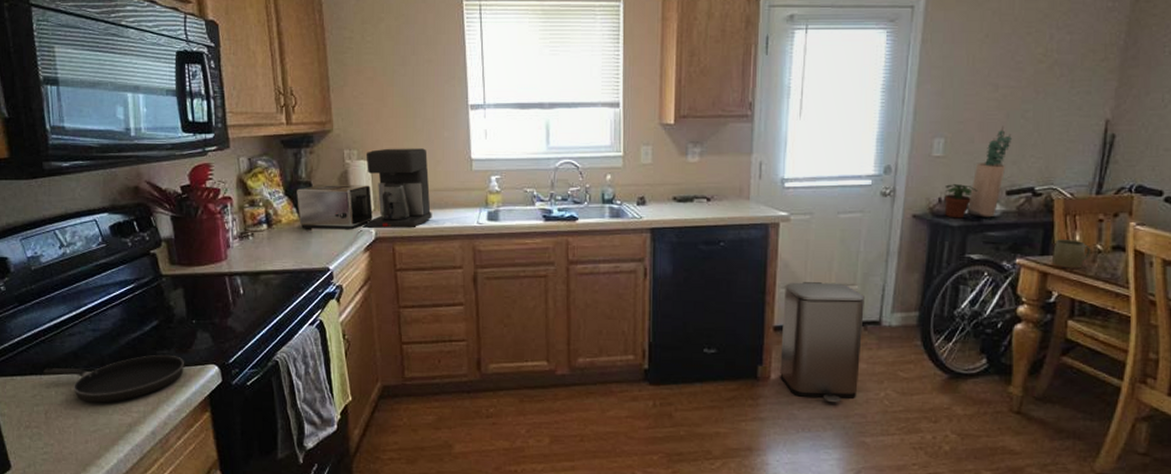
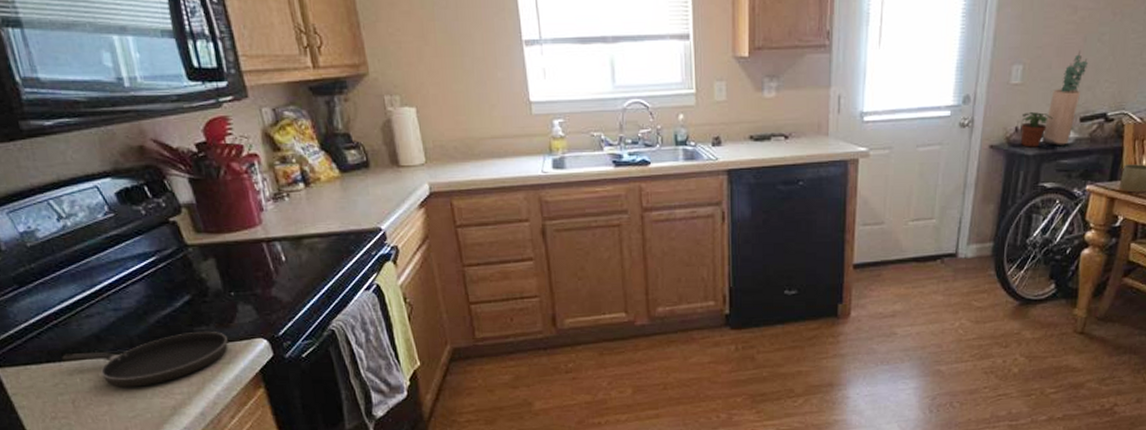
toaster: present [297,185,373,230] -> none [334,135,425,187]
coffee maker: present [366,148,432,229] -> none [410,91,491,183]
pedal bin: present [780,282,864,403] -> none [860,217,942,336]

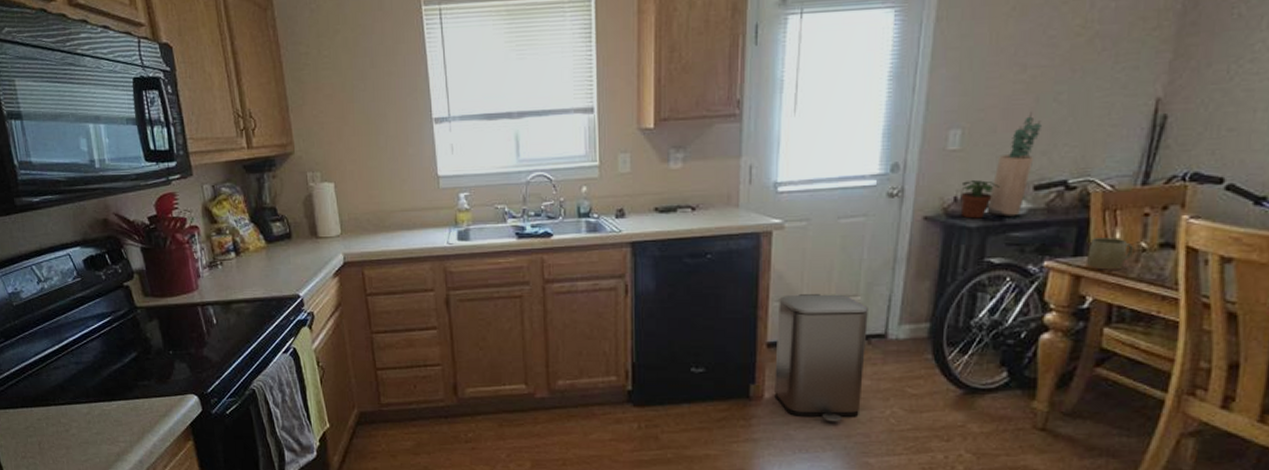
frying pan: present [62,331,228,388] -> none [33,385,165,434]
pedal bin: none [860,217,942,336] -> present [774,294,868,422]

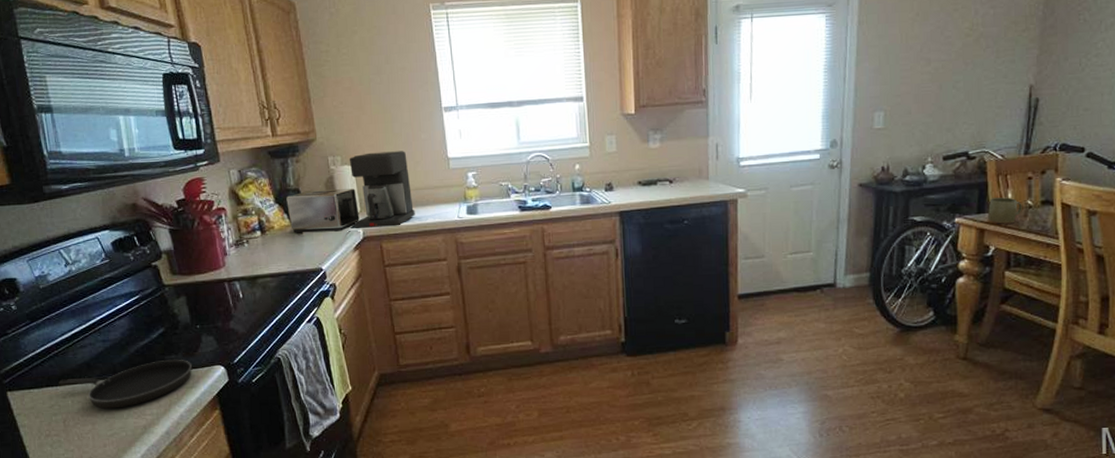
frying pan: none [33,385,165,434] -> present [59,359,192,409]
toaster: none [262,208,340,256] -> present [286,188,360,234]
coffee maker: none [329,167,400,254] -> present [349,151,415,229]
pedal bin: present [774,294,868,422] -> none [745,251,820,361]
potted plant: present [960,180,999,219] -> none [886,153,916,185]
vase: present [987,111,1042,217] -> none [908,96,945,183]

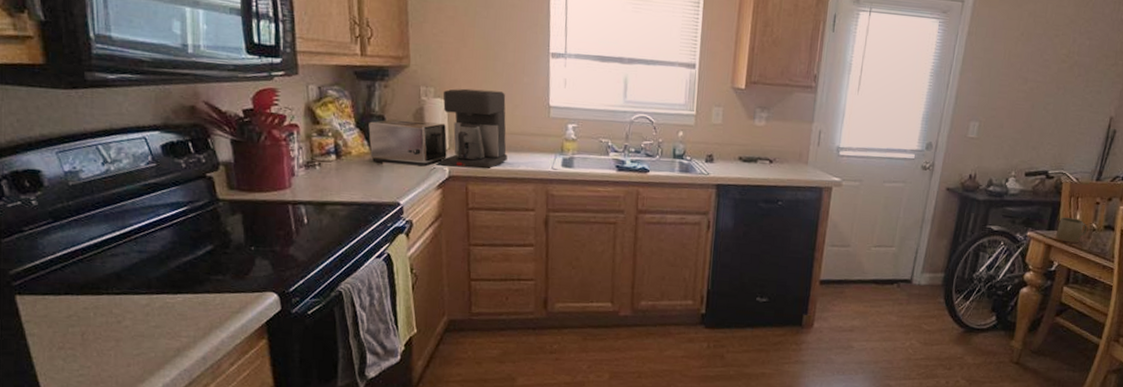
frying pan: present [59,359,192,409] -> none [80,280,240,327]

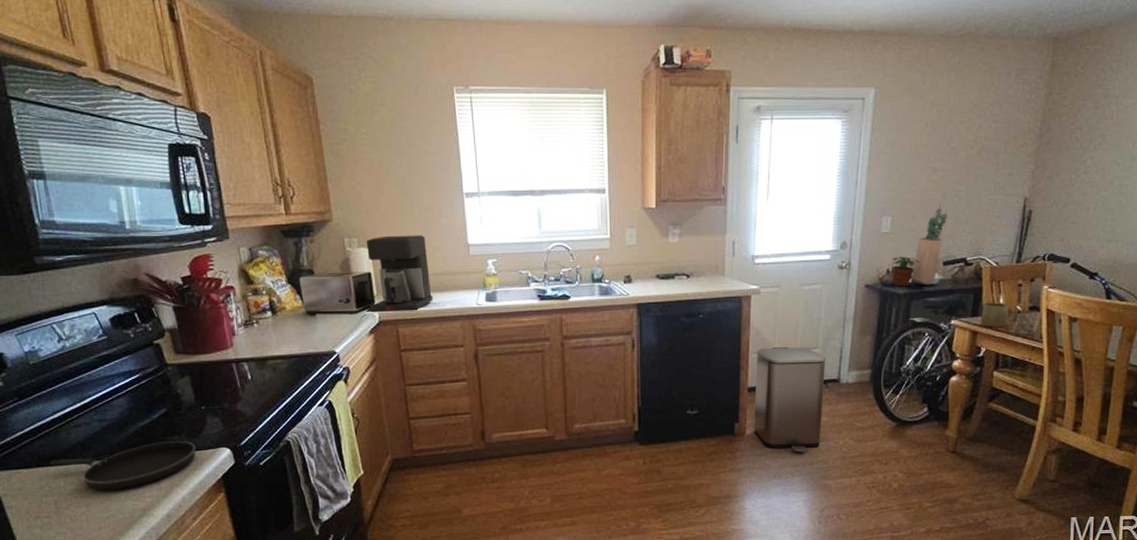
frying pan: none [80,280,240,327] -> present [50,440,196,490]
pedal bin: none [822,242,900,350] -> present [754,347,825,452]
potted plant: none [974,163,1002,194] -> present [892,257,919,287]
vase: none [991,115,1034,195] -> present [910,204,948,286]

